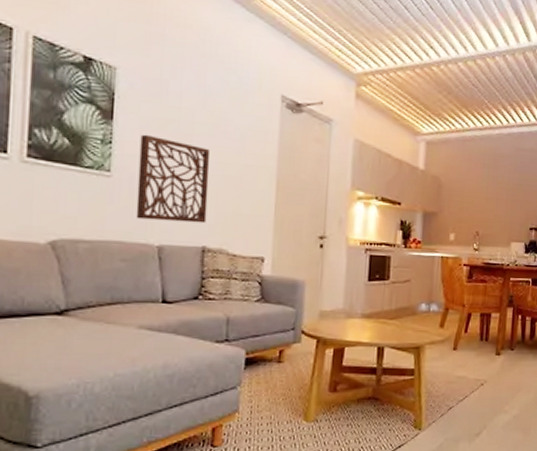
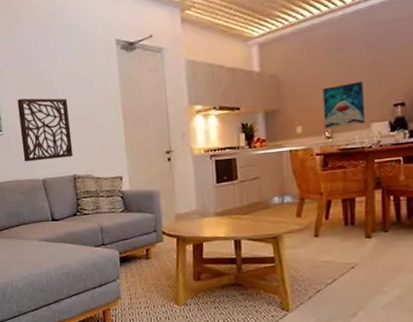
wall art: none [473,199,509,242] -> present [323,81,366,128]

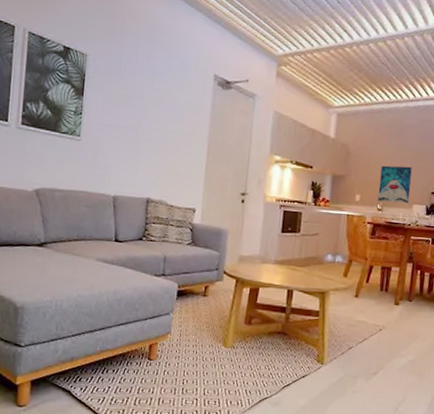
decorative wall panel: present [17,98,73,162] -> none [97,107,156,179]

